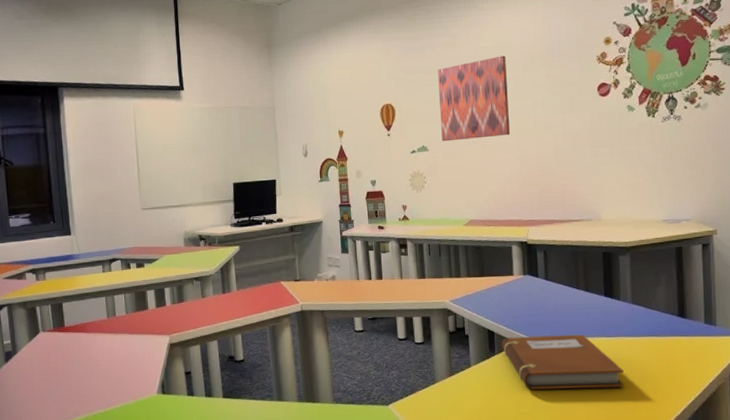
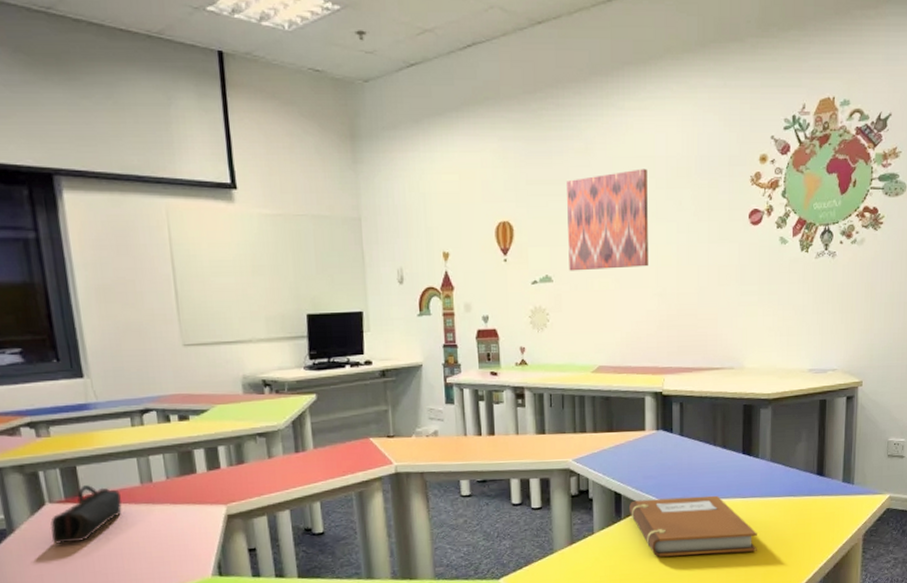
pencil case: none [42,318,93,364] -> present [50,485,122,544]

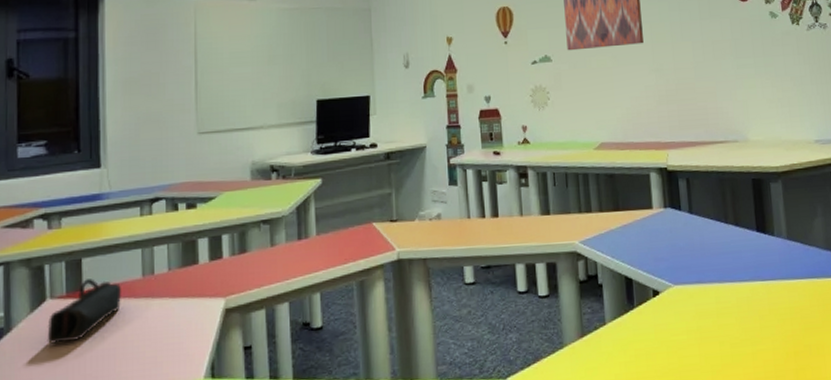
notebook: present [629,495,757,557] -> none [642,278,785,351]

